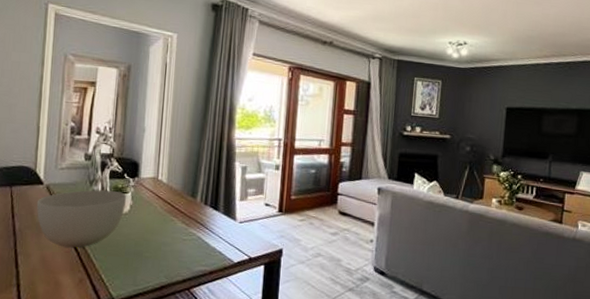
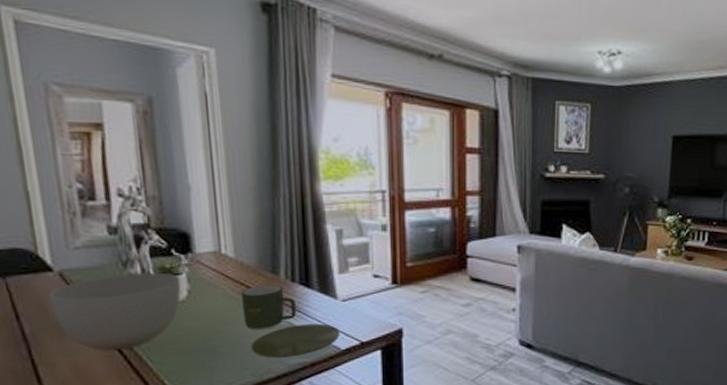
mug: none [166,205,205,241] -> present [240,285,296,329]
plate: none [167,238,235,265] -> present [250,323,341,359]

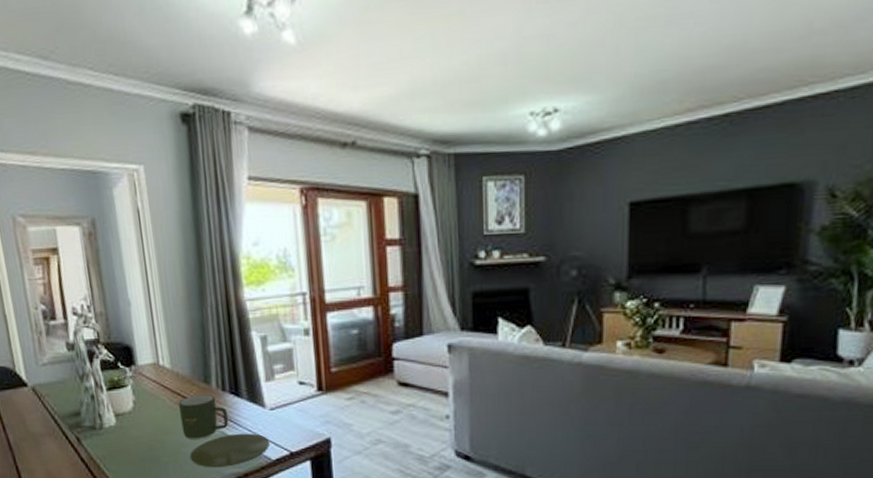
bowl: present [48,273,181,351] -> none [25,386,128,459]

